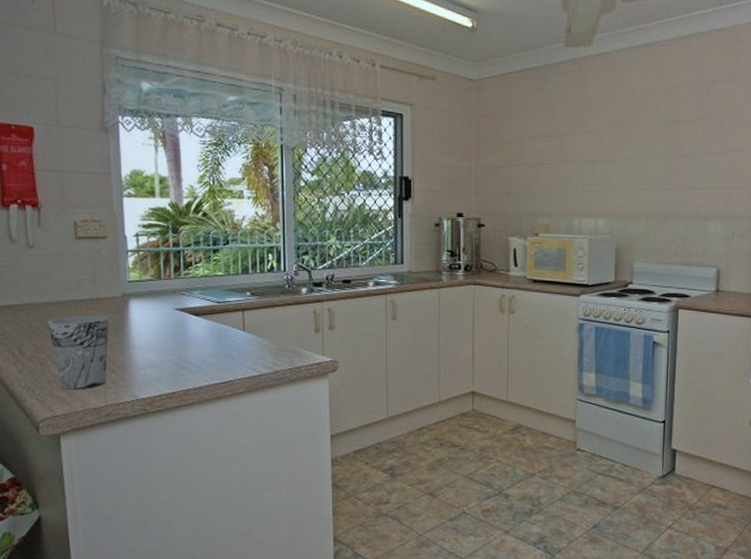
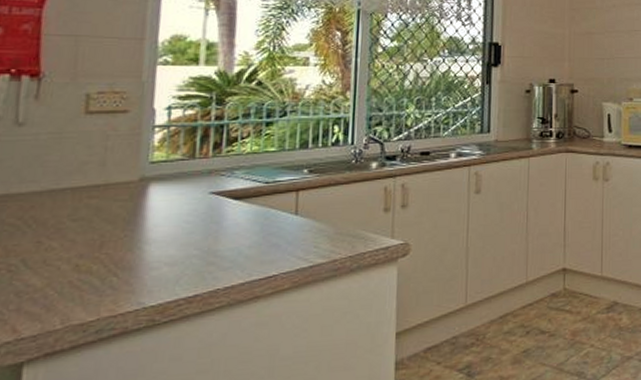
cup: present [48,315,109,390] -> none [28,204,118,303]

